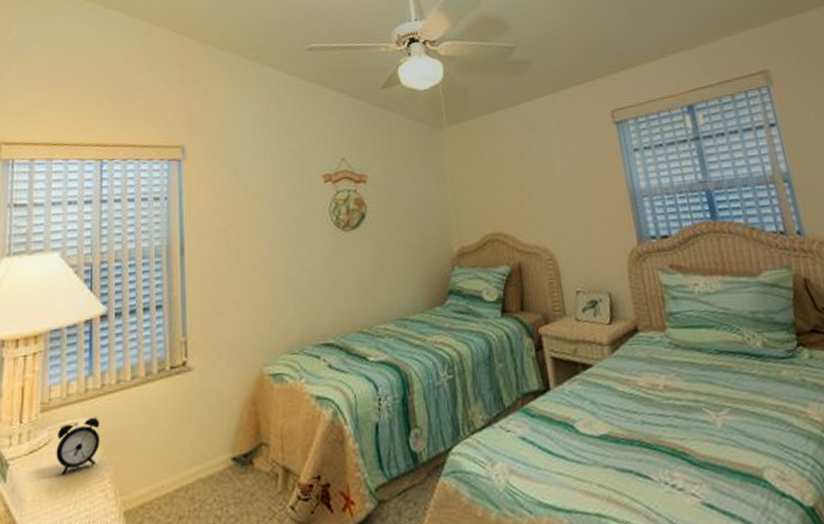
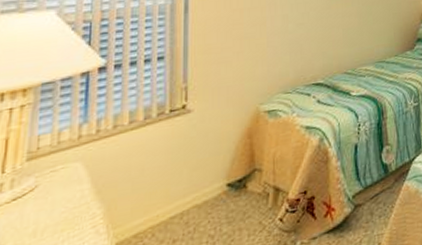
alarm clock: present [56,416,100,475] -> none [43,160,93,218]

